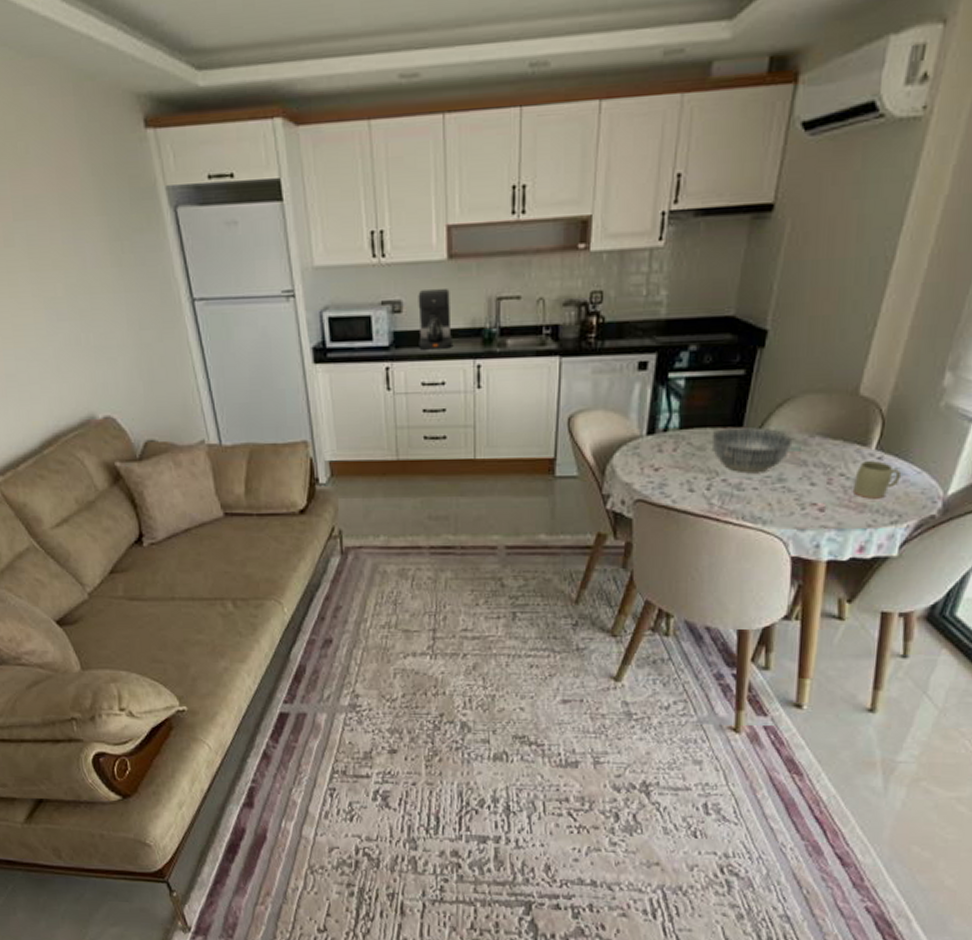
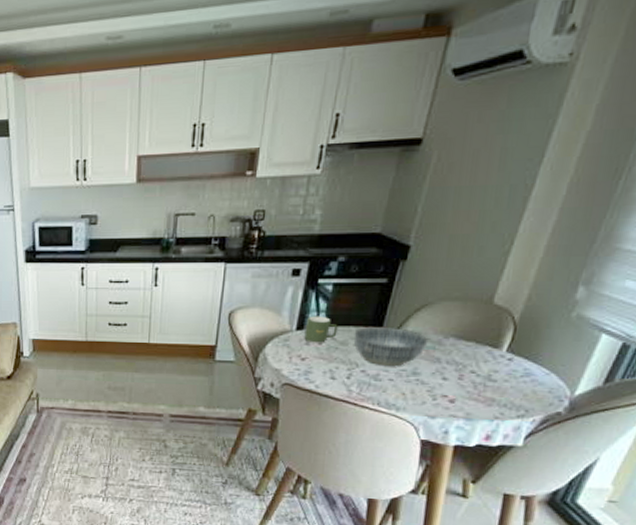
coffee maker: present [418,289,452,350] -> none [109,206,137,254]
mug: none [656,417,693,450] -> present [304,316,338,343]
mug: present [854,461,902,499] -> none [483,361,531,395]

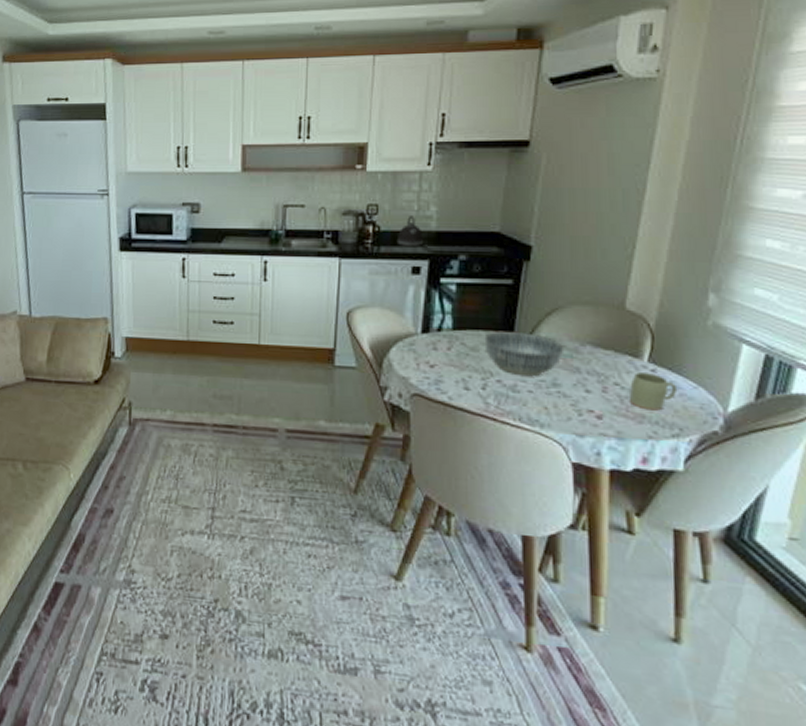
kettle: none [280,220,306,250] -> present [396,216,423,246]
mug: present [304,316,338,343] -> none [431,317,466,348]
mug: none [483,361,531,395] -> present [630,372,678,411]

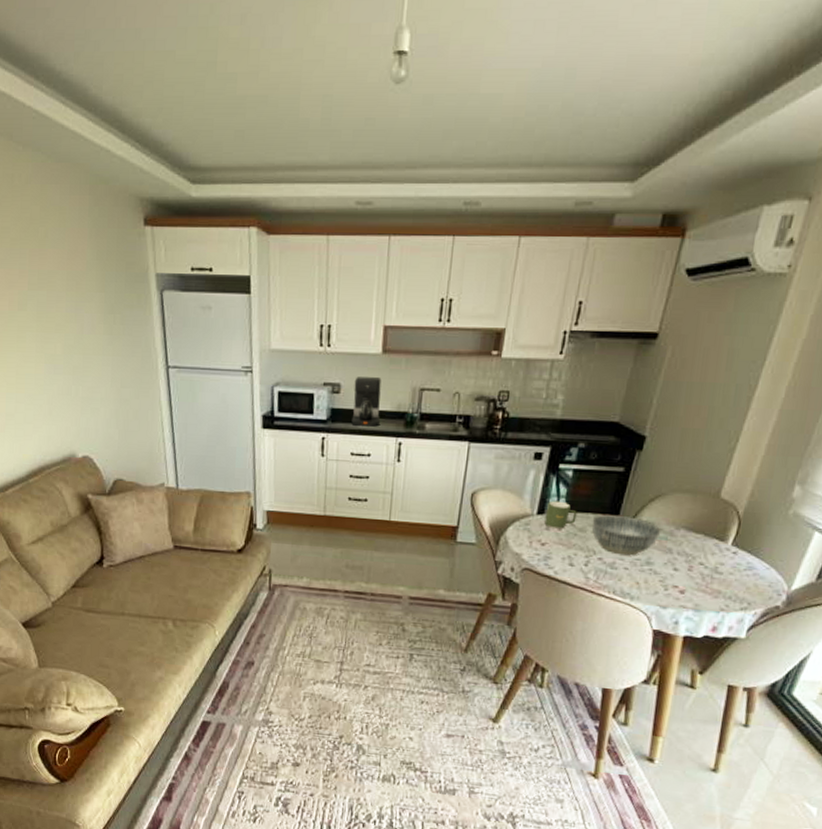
coffee maker: none [213,196,243,245] -> present [351,377,382,427]
kettle: present [396,216,423,246] -> none [523,403,548,433]
mug: none [431,317,466,348] -> present [544,500,577,529]
mug: present [630,372,678,411] -> none [710,554,753,588]

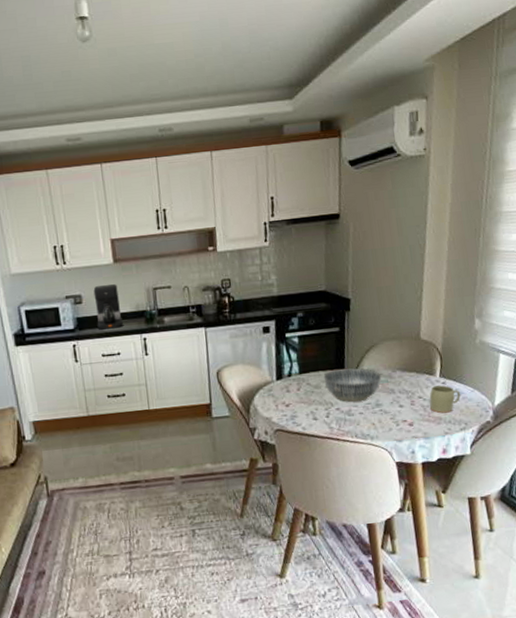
mug: present [544,500,577,529] -> none [283,365,310,390]
mug: none [710,554,753,588] -> present [429,385,461,413]

